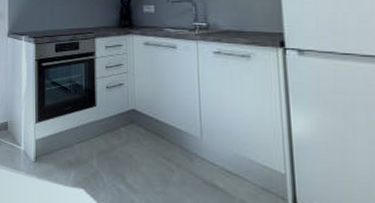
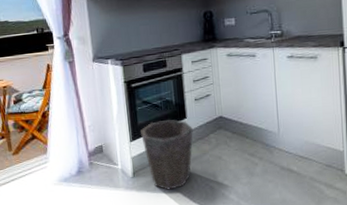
waste bin: none [47,104,102,184] -> present [140,119,193,190]

